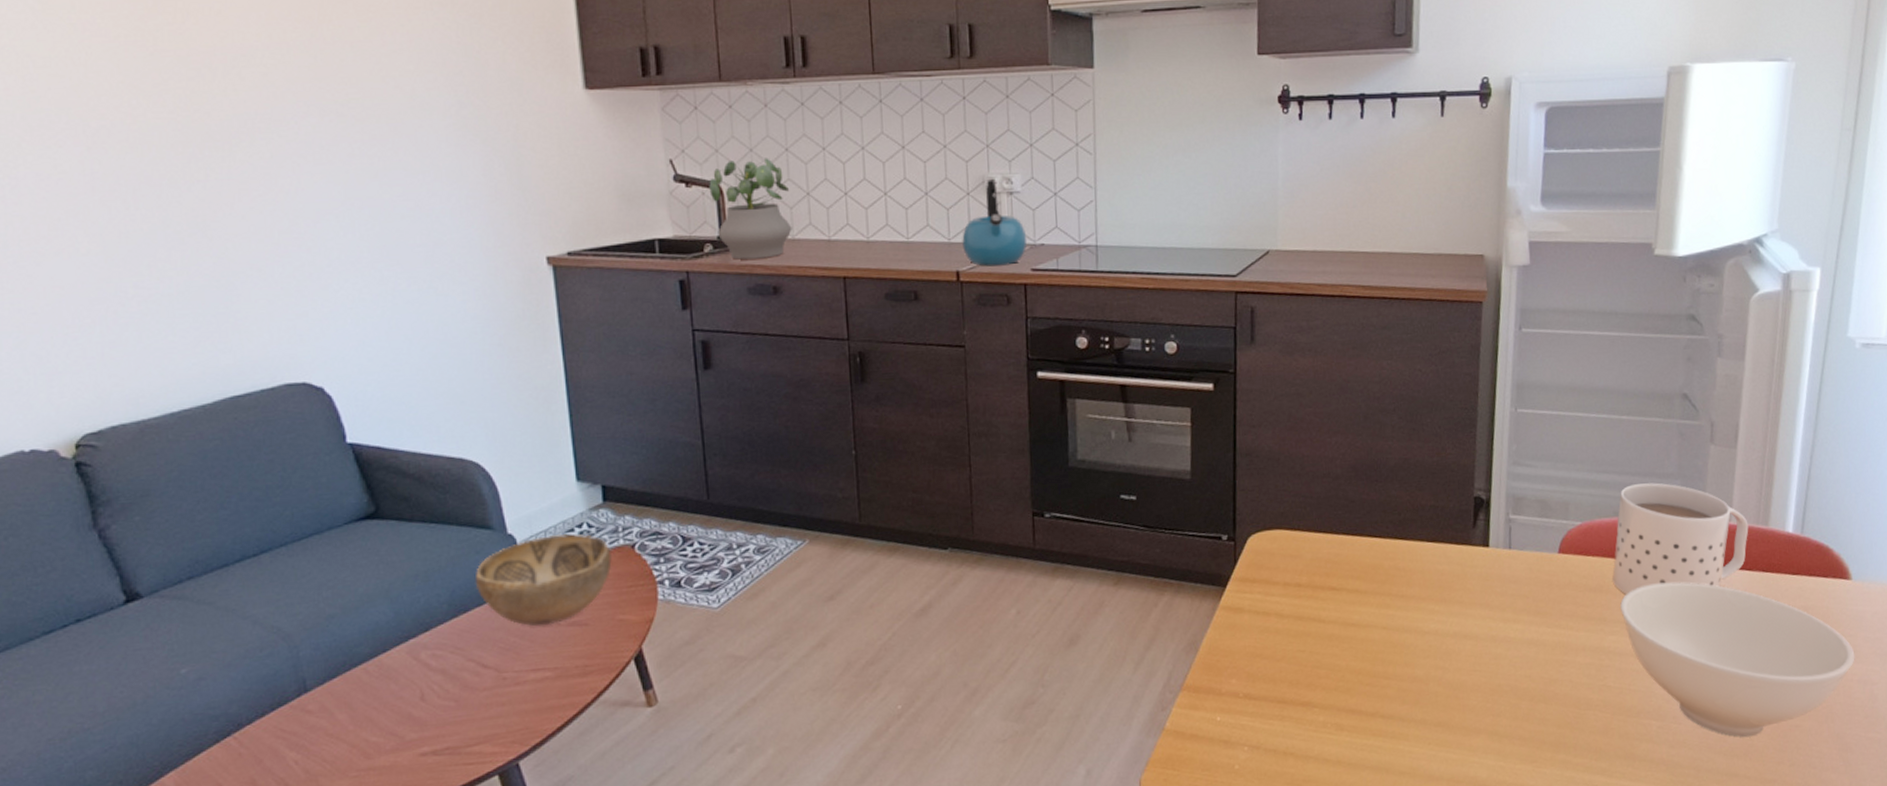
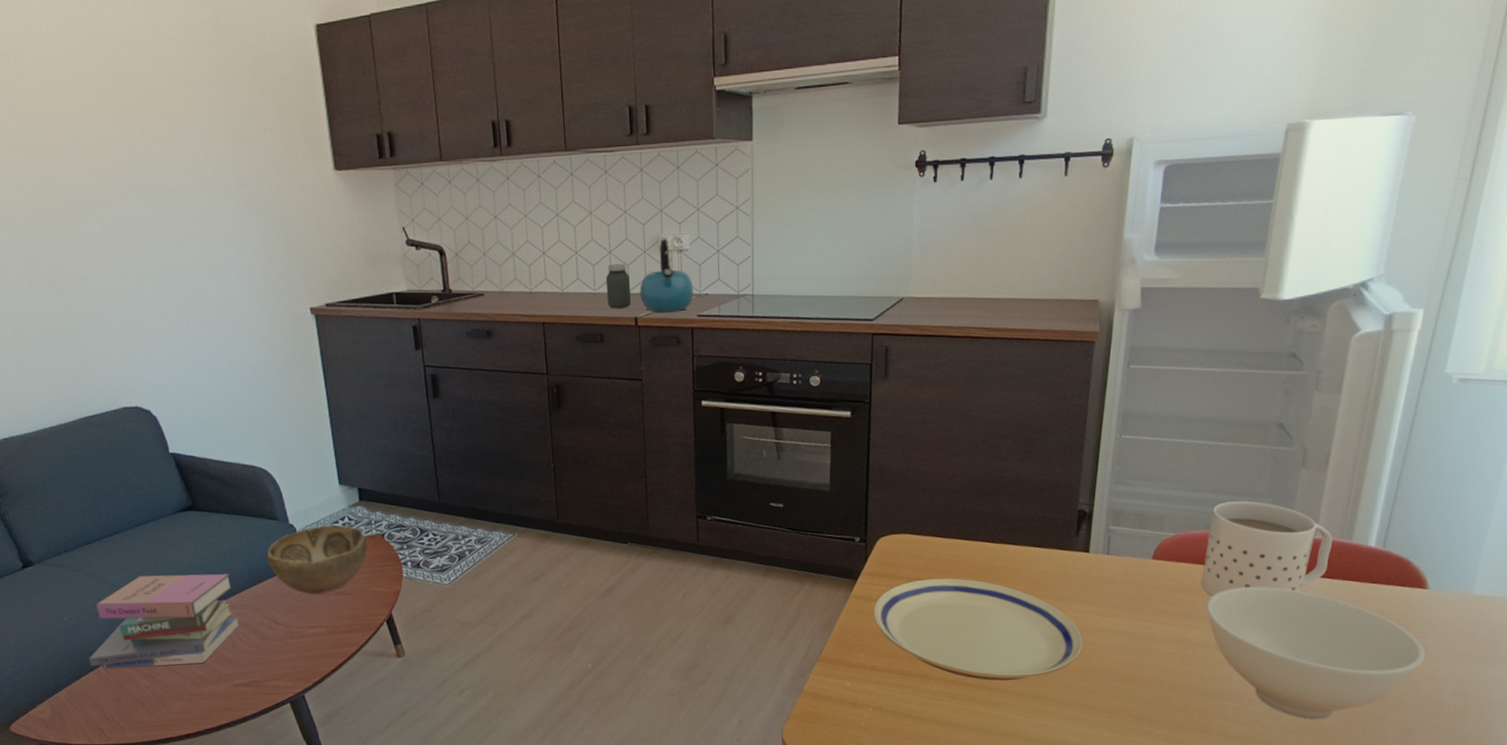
books: none [214,602,432,739] -> present [89,574,239,669]
potted plant: present [709,158,792,260] -> none [434,224,501,309]
jar: none [921,206,952,261] -> present [605,263,631,309]
plate: none [1246,582,1488,706] -> present [874,578,1083,681]

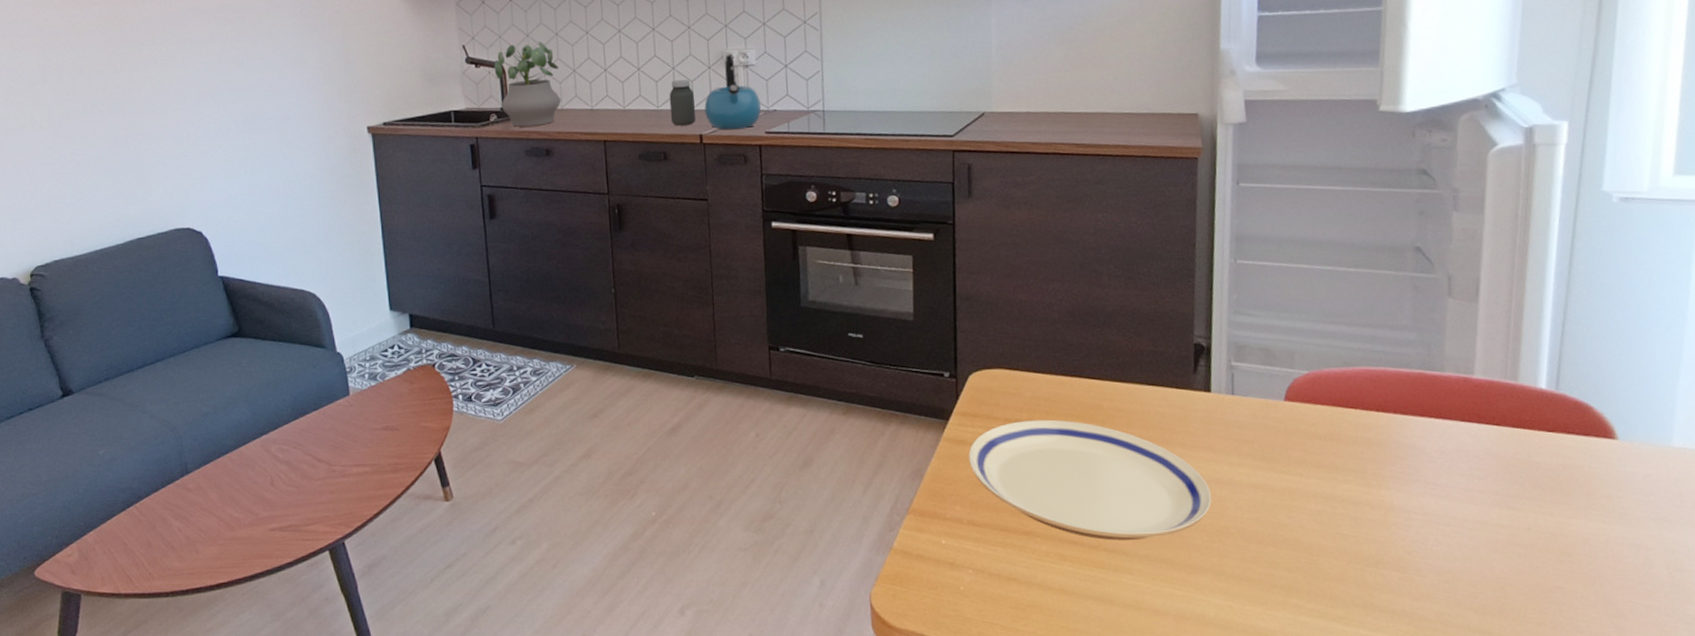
books: present [89,574,239,669] -> none [122,405,279,508]
decorative bowl: present [266,525,367,595] -> none [312,354,417,429]
potted plant: none [434,224,501,309] -> present [494,41,561,127]
mug: present [1201,501,1333,596] -> none [1343,334,1495,444]
bowl: present [1207,586,1426,719] -> none [1353,433,1626,594]

